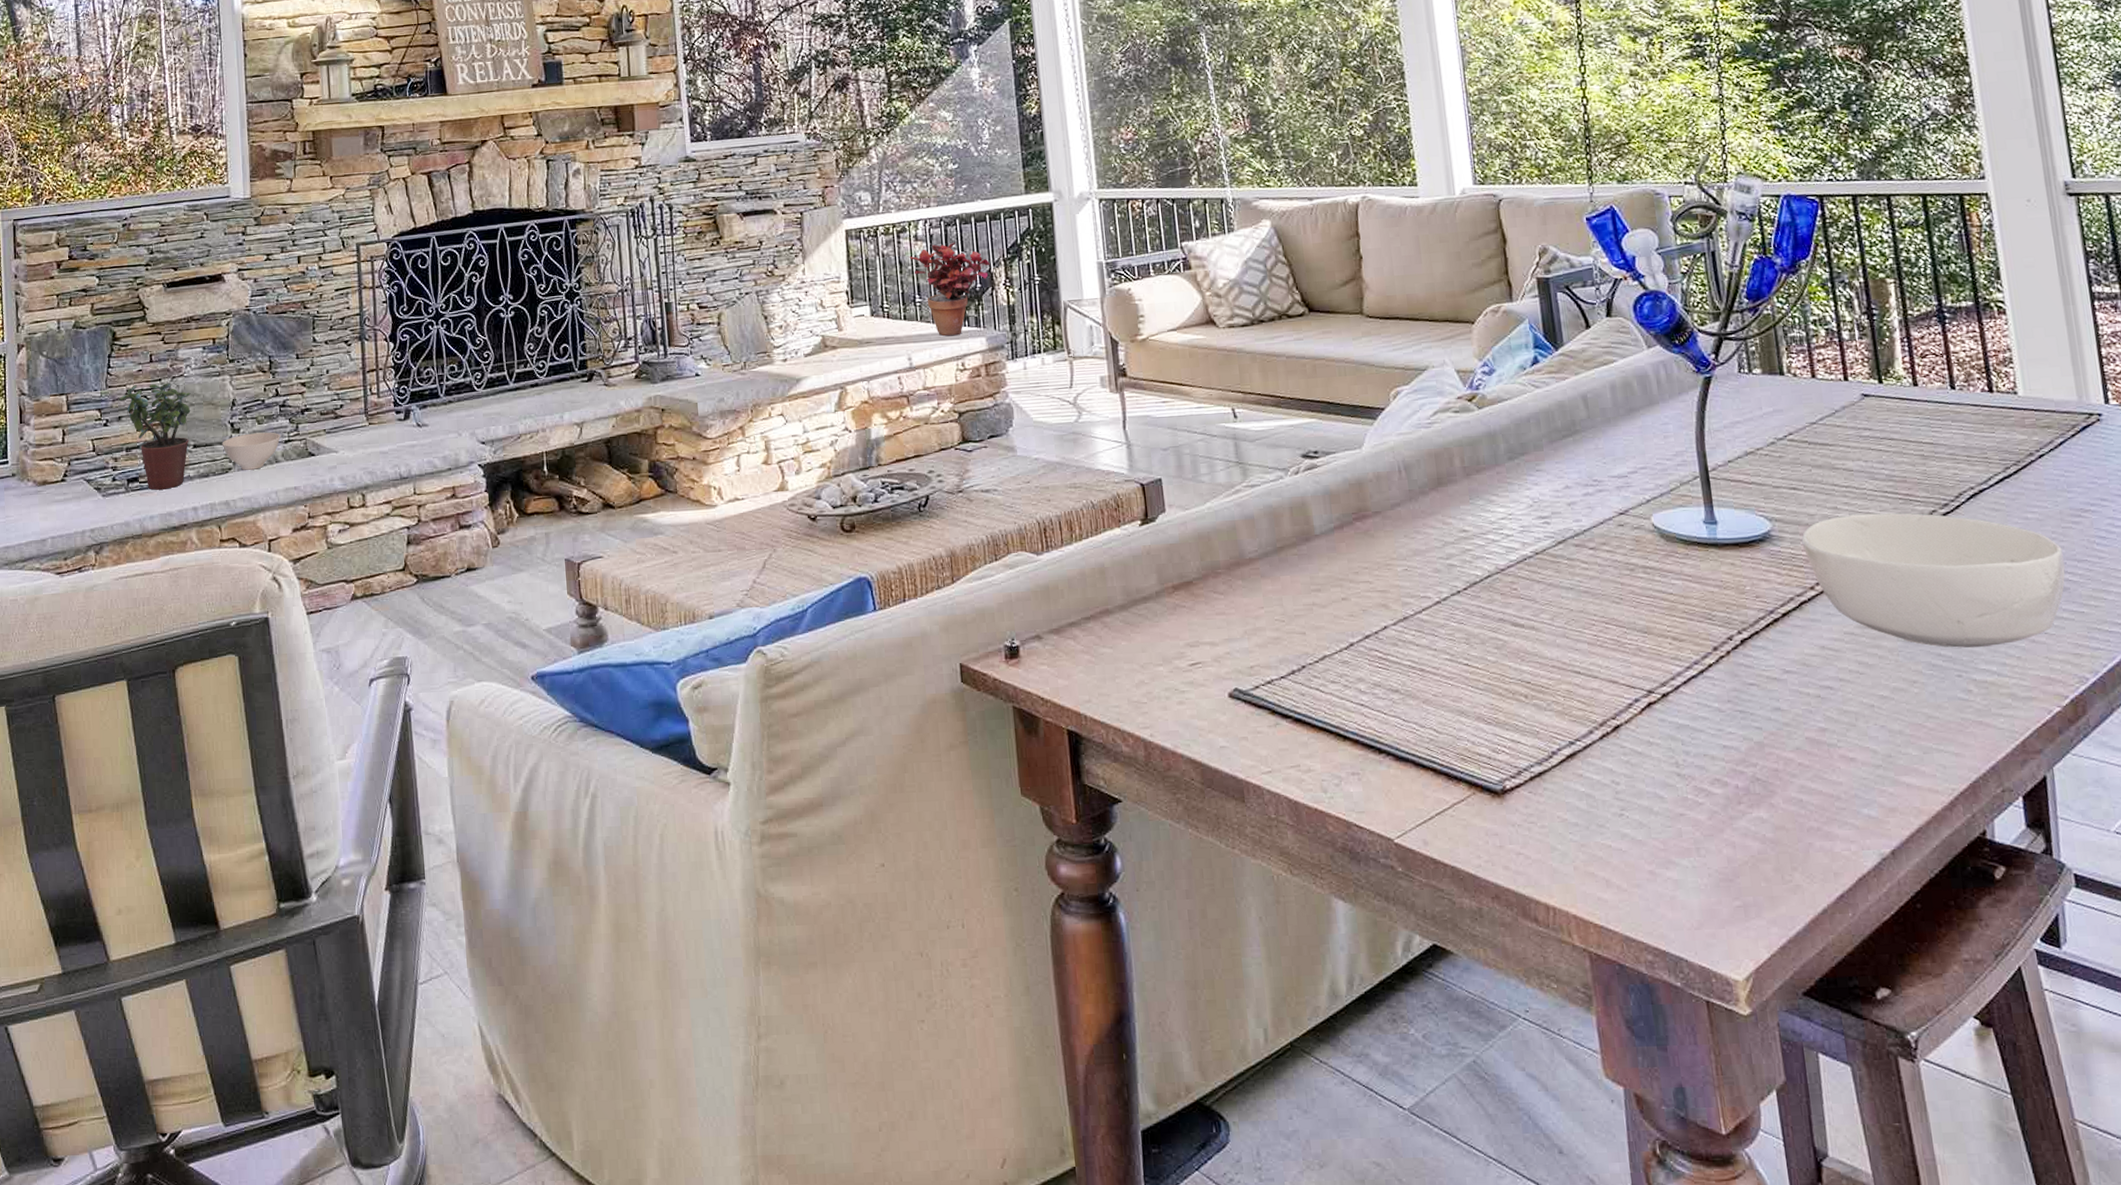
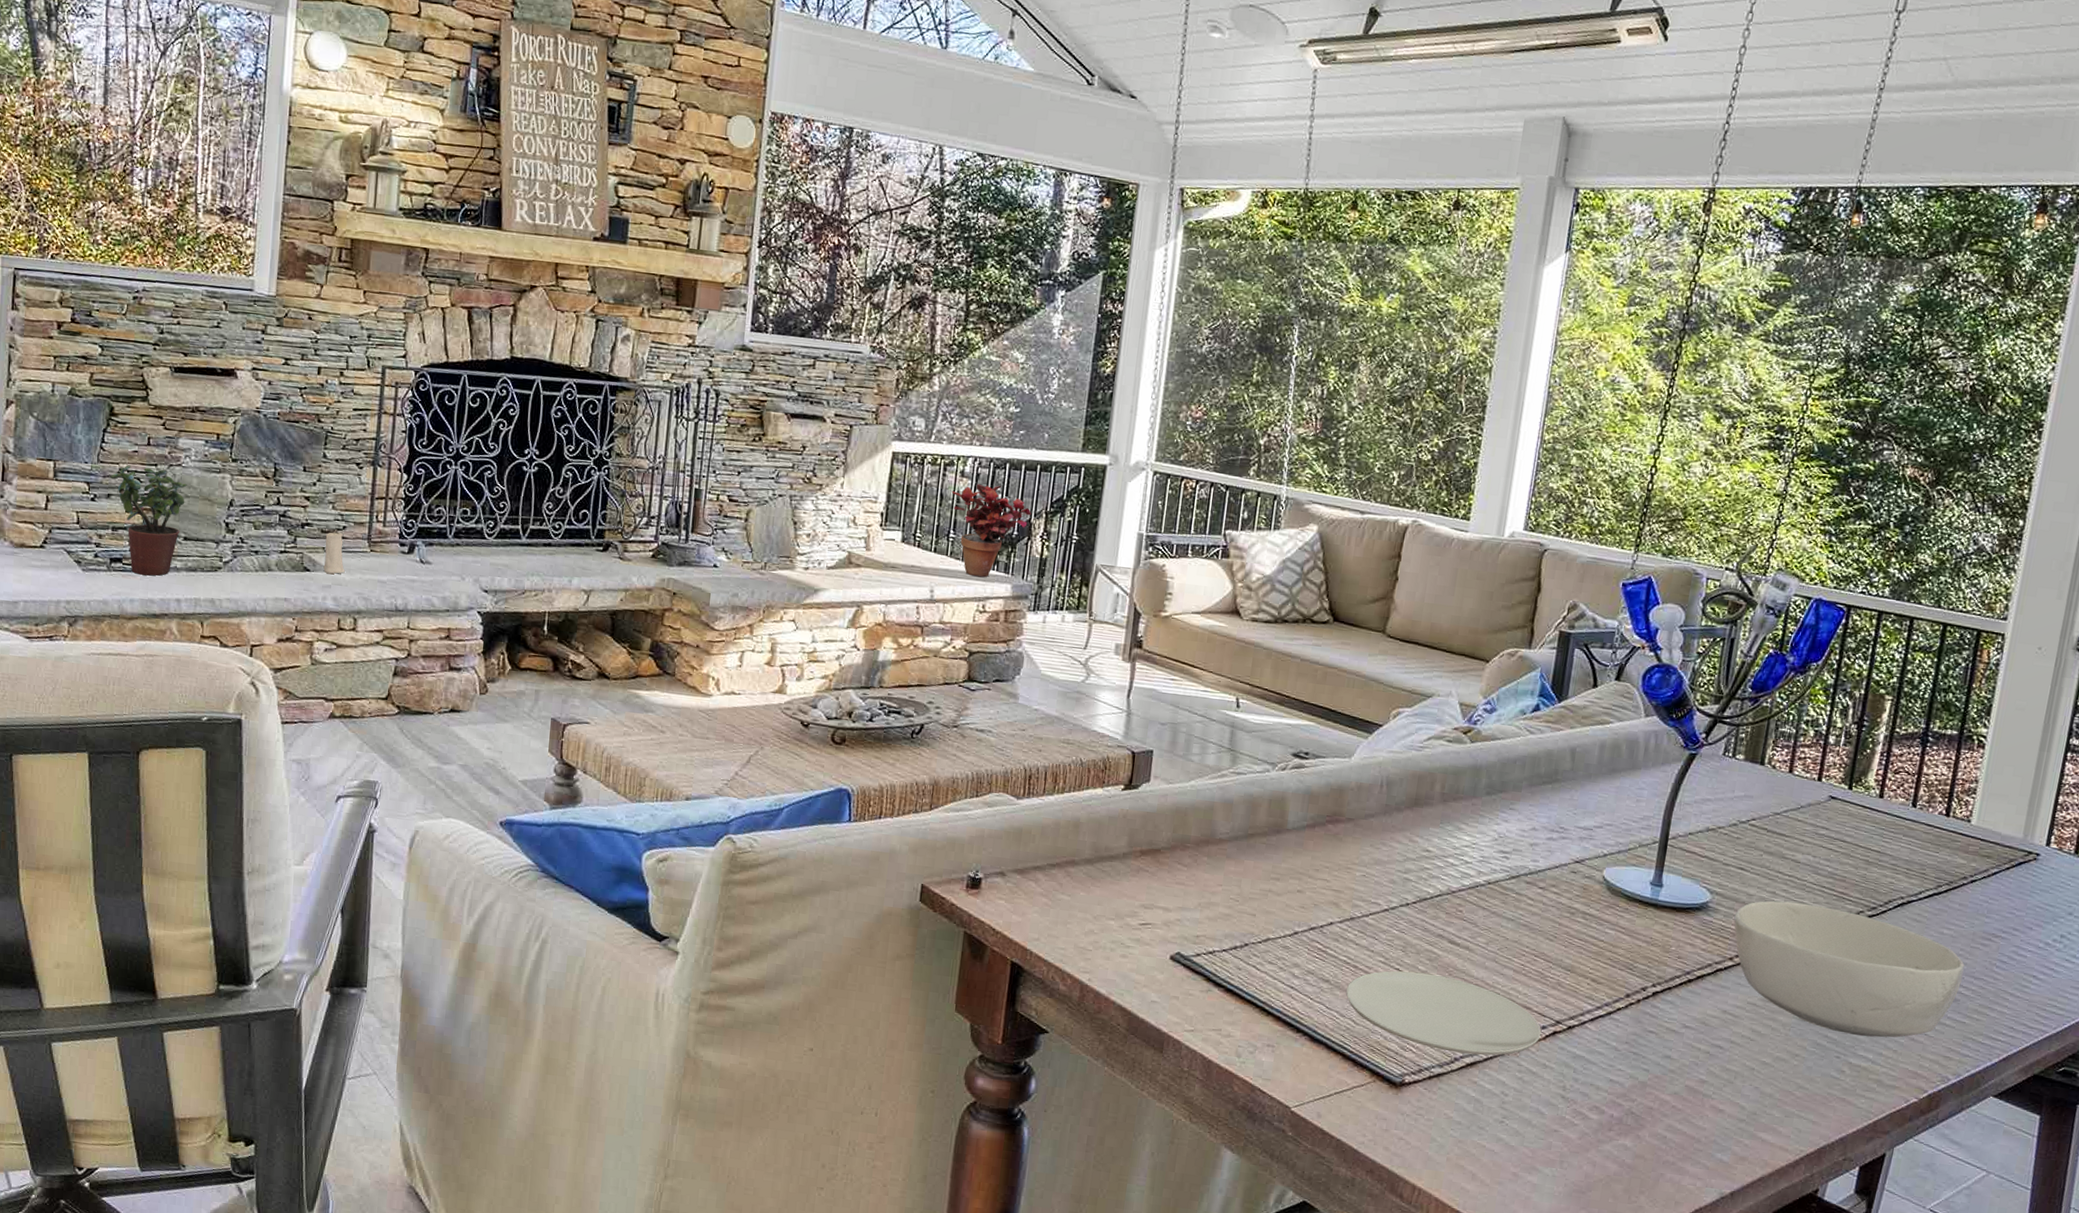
bowl: present [221,432,281,470] -> none [214,536,277,574]
candle: none [325,409,348,455] -> present [323,529,345,574]
plate: none [1418,663,1636,746] -> present [1345,971,1542,1056]

